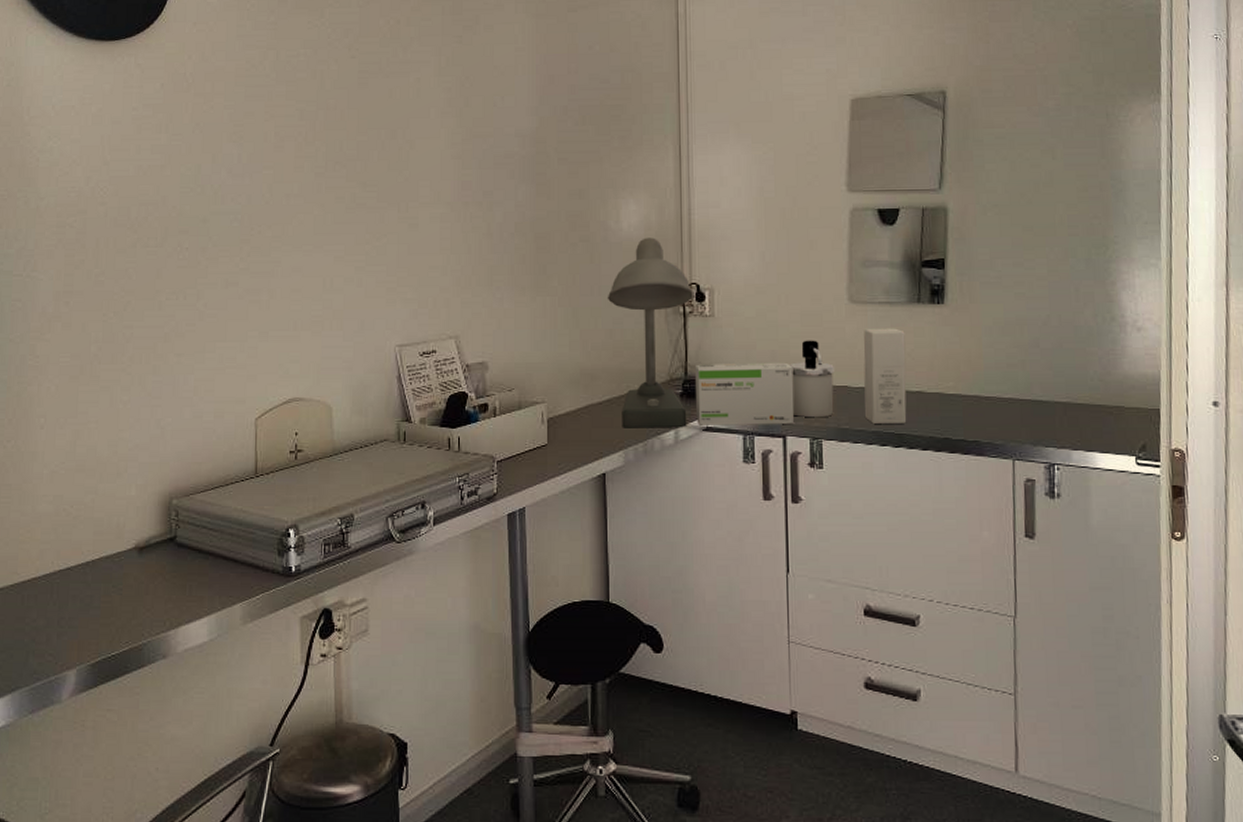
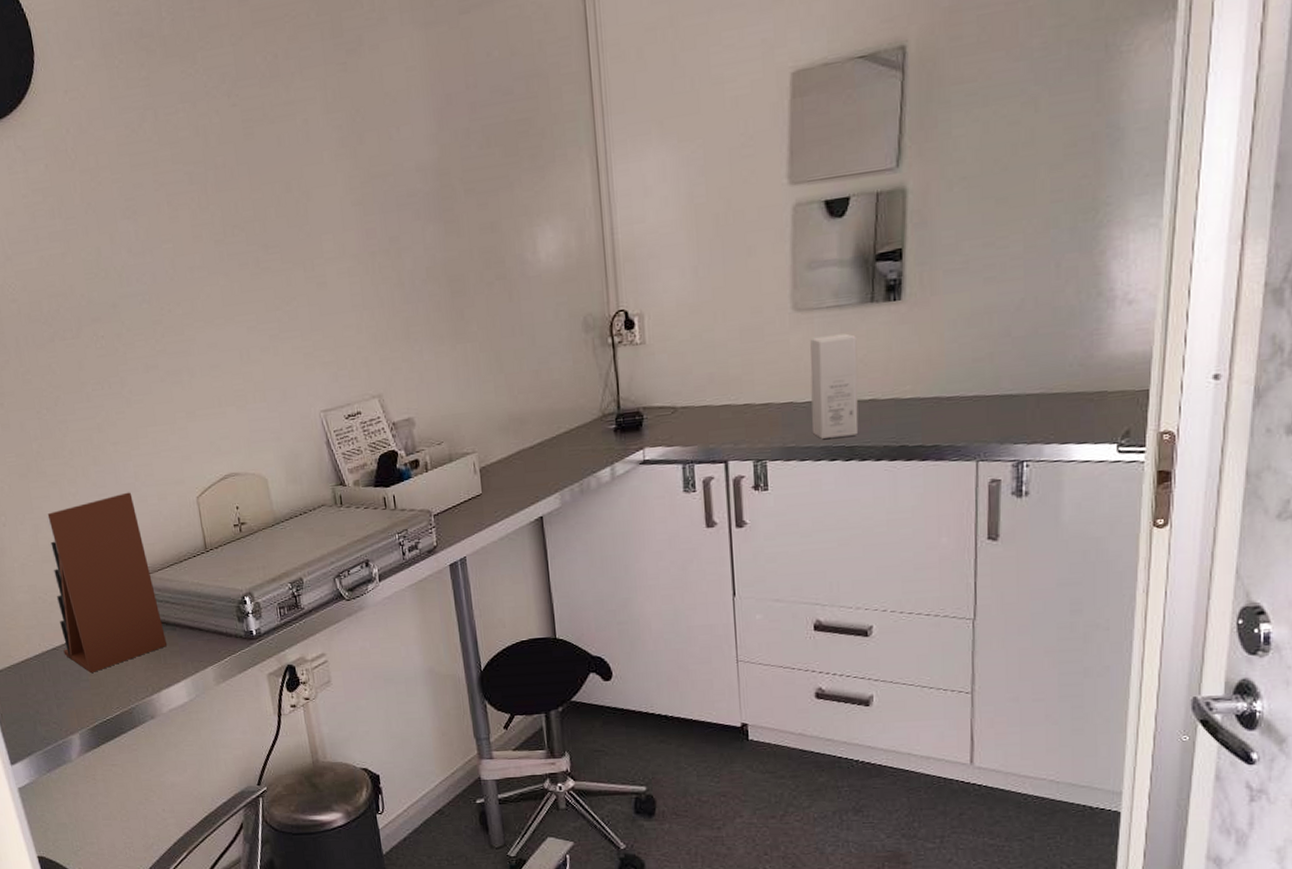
document holder: none [78,406,196,599] -> present [46,492,167,673]
desk lamp: present [607,237,694,428] -> none [530,265,623,470]
medicine box: present [694,362,795,425] -> none [627,384,737,459]
soap dispenser: present [789,340,834,418] -> none [729,356,779,441]

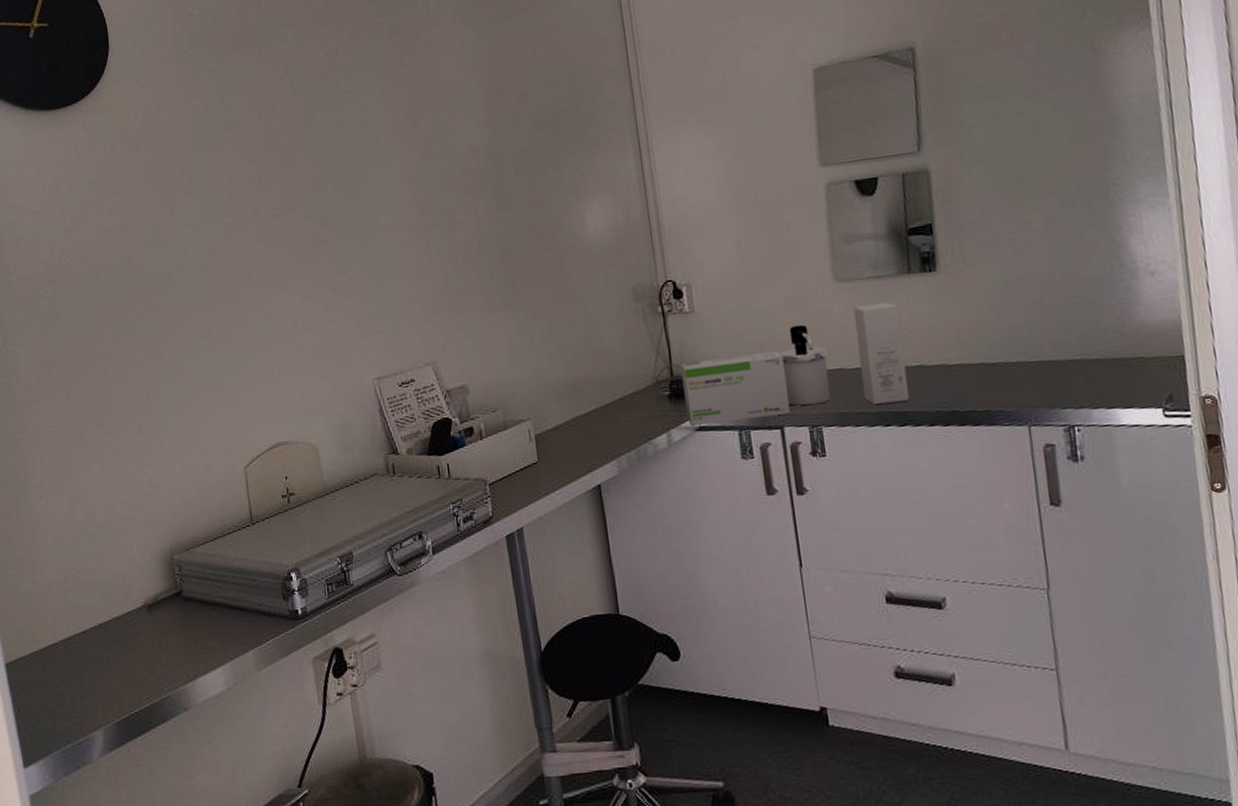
document holder: present [46,492,167,673] -> none [86,462,205,659]
medicine box: none [627,384,737,459] -> present [679,351,791,426]
soap dispenser: none [729,356,779,441] -> present [778,324,832,407]

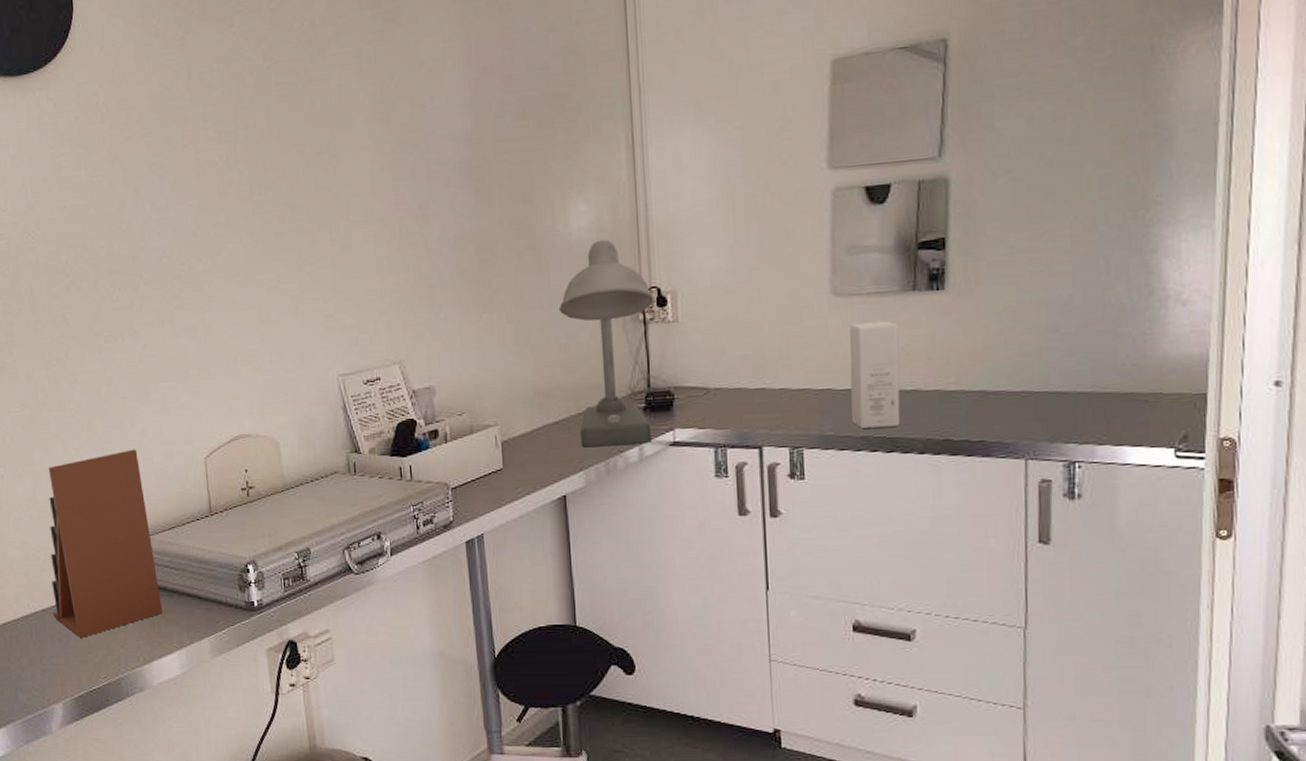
document holder: none [86,462,205,659] -> present [47,449,162,638]
desk lamp: none [581,238,679,437] -> present [558,239,655,448]
medicine box: present [679,351,791,426] -> none [658,367,772,440]
soap dispenser: present [778,324,832,407] -> none [764,340,816,426]

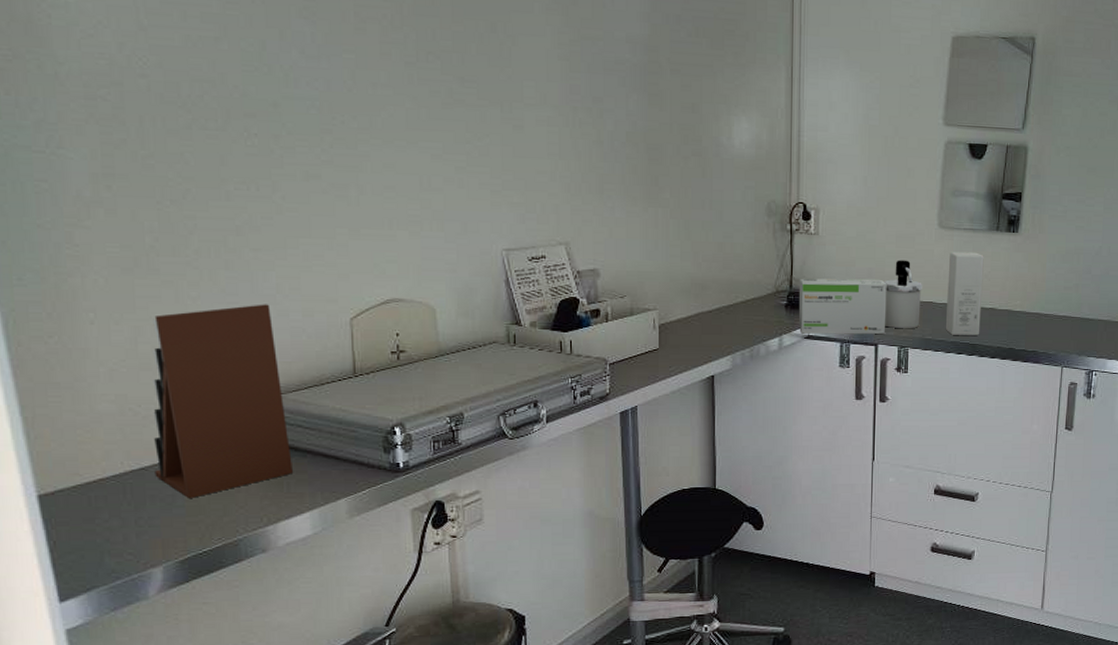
desk lamp: present [558,239,655,448] -> none [718,156,801,336]
medicine box: none [658,367,772,440] -> present [798,278,887,335]
soap dispenser: none [764,340,816,426] -> present [884,260,922,329]

